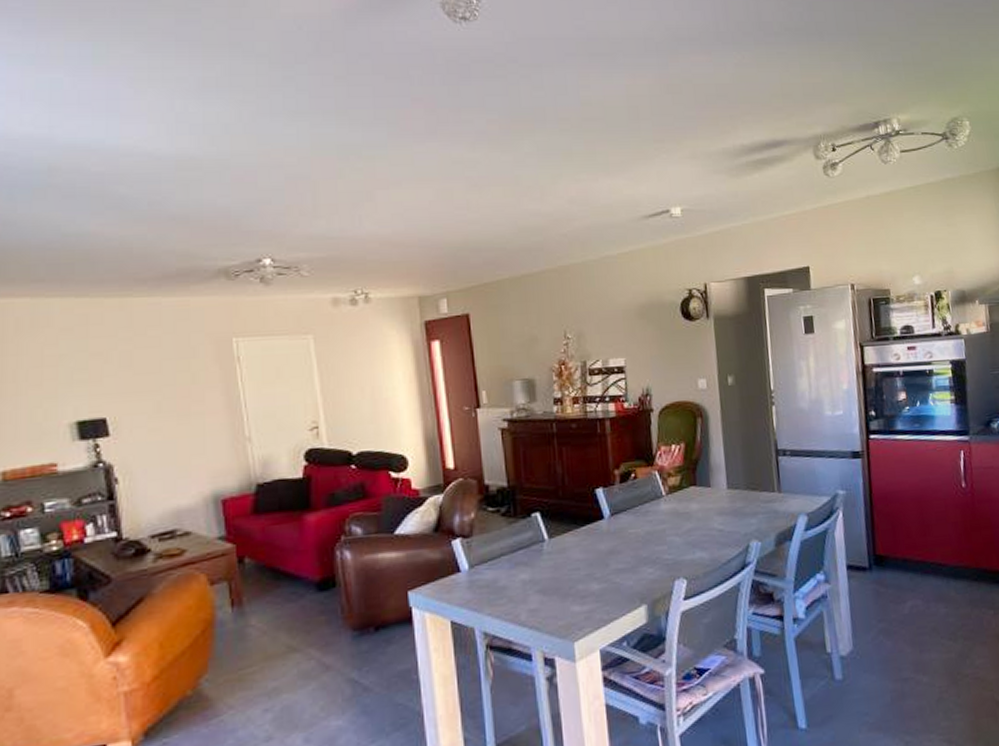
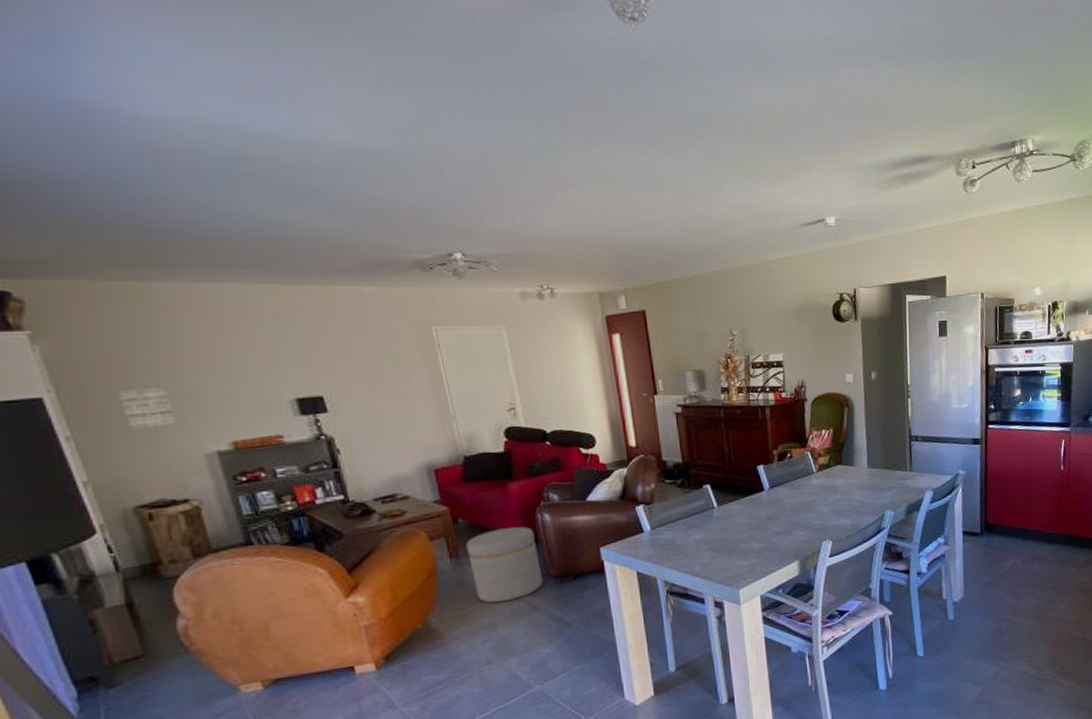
ottoman: none [251,567,339,663] -> present [466,527,544,603]

